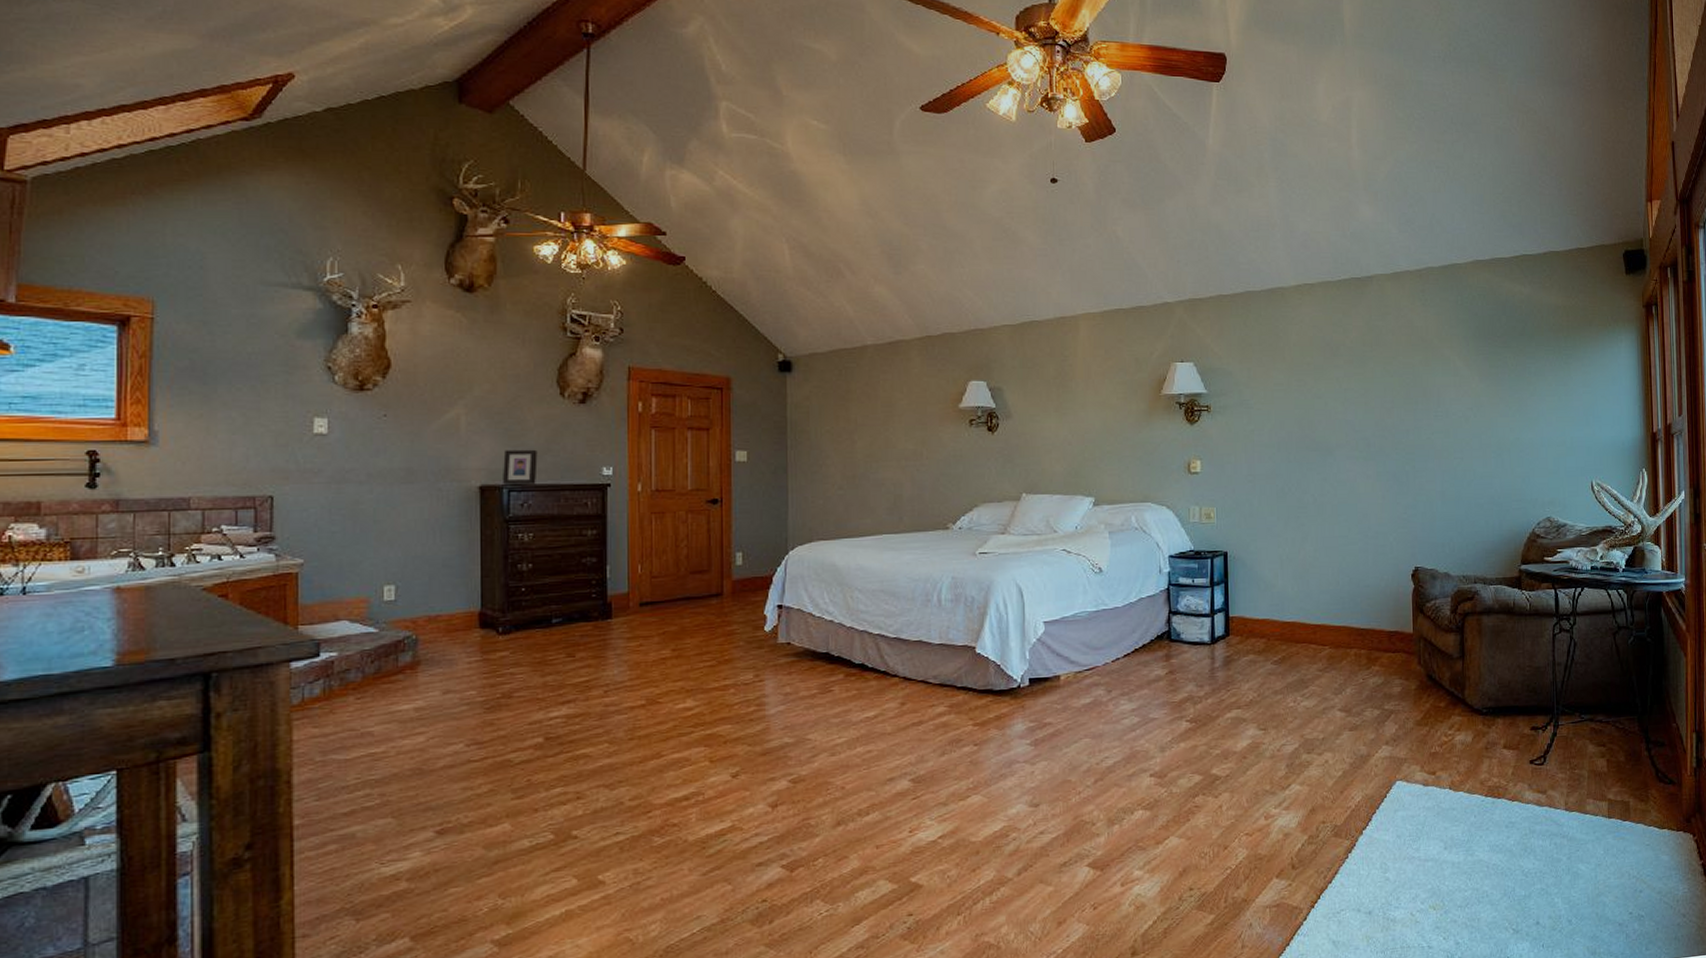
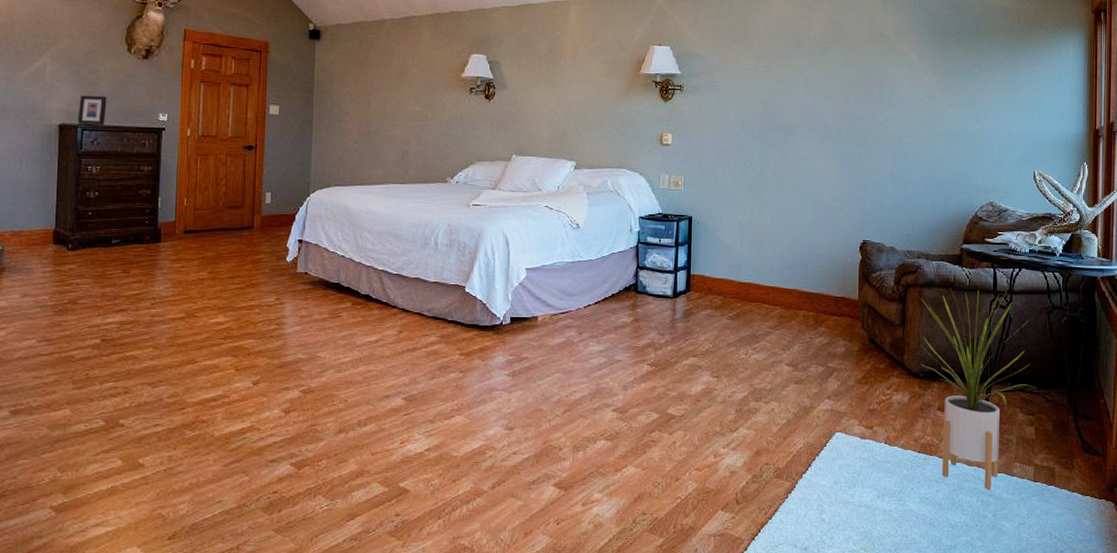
house plant: none [1479,613,1605,831] -> present [920,287,1035,490]

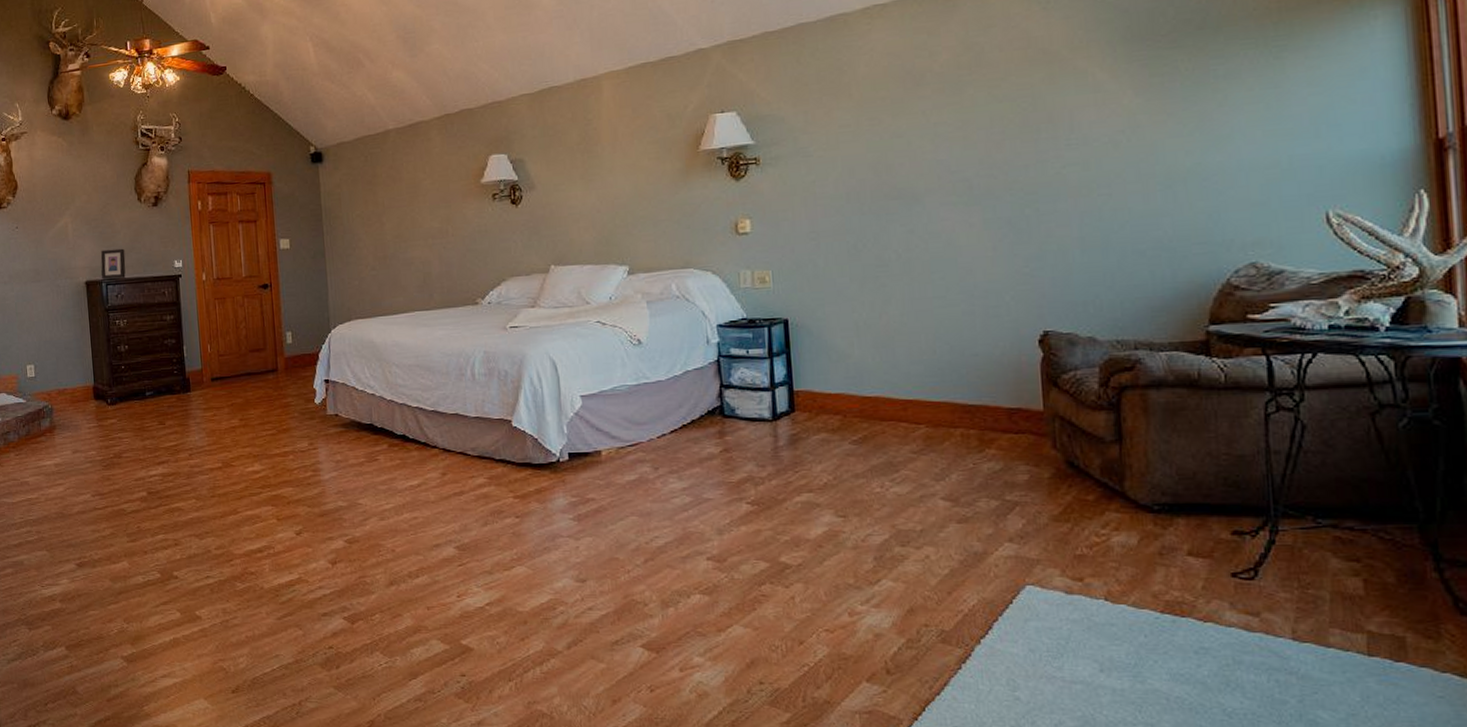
house plant: present [920,287,1035,490] -> none [1144,386,1358,666]

